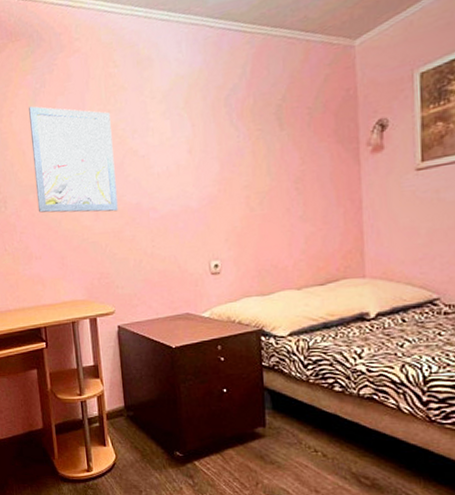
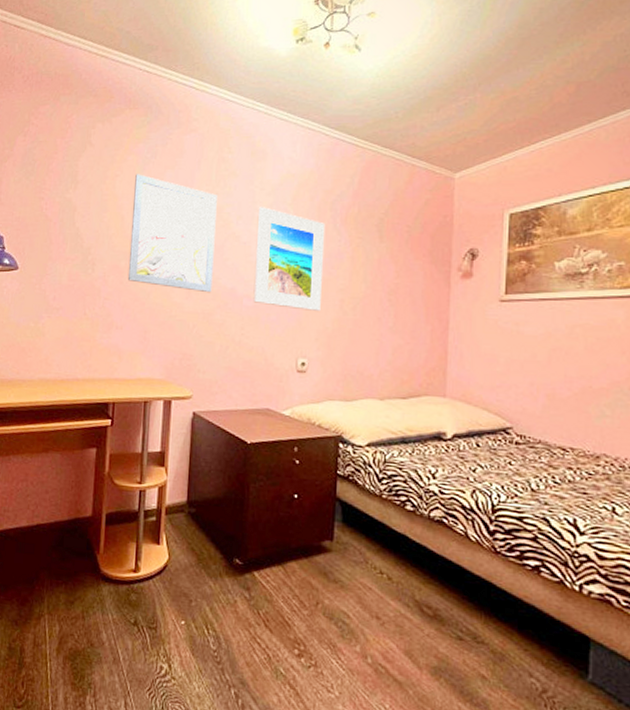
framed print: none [152,115,227,214] -> present [253,207,326,312]

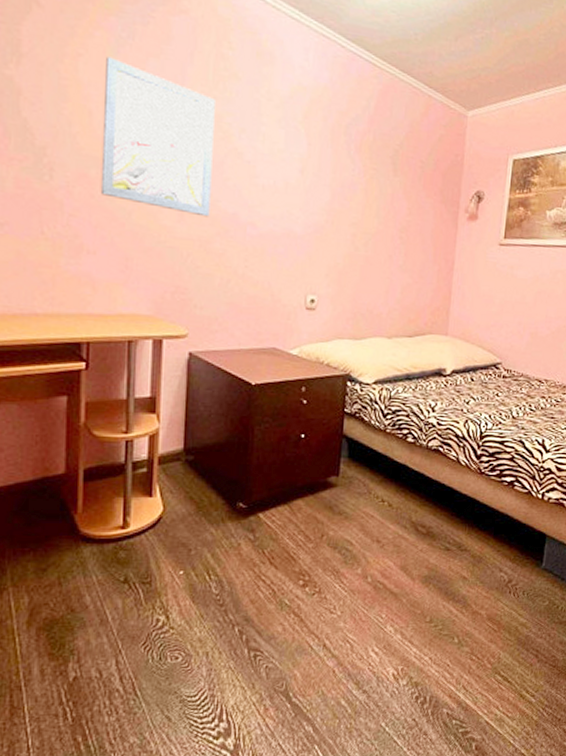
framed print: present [253,207,326,312] -> none [258,121,339,246]

